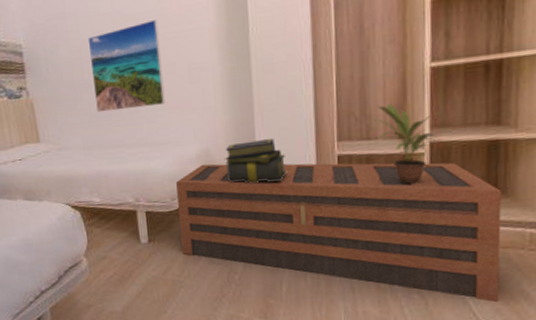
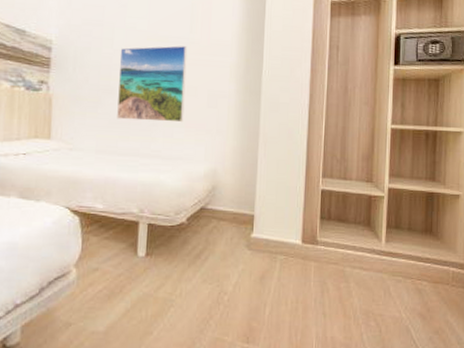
storage bench: present [176,162,501,302] -> none [178,183,434,330]
stack of books: present [224,138,287,183] -> none [228,166,281,208]
potted plant: present [372,104,442,184] -> none [349,152,397,221]

